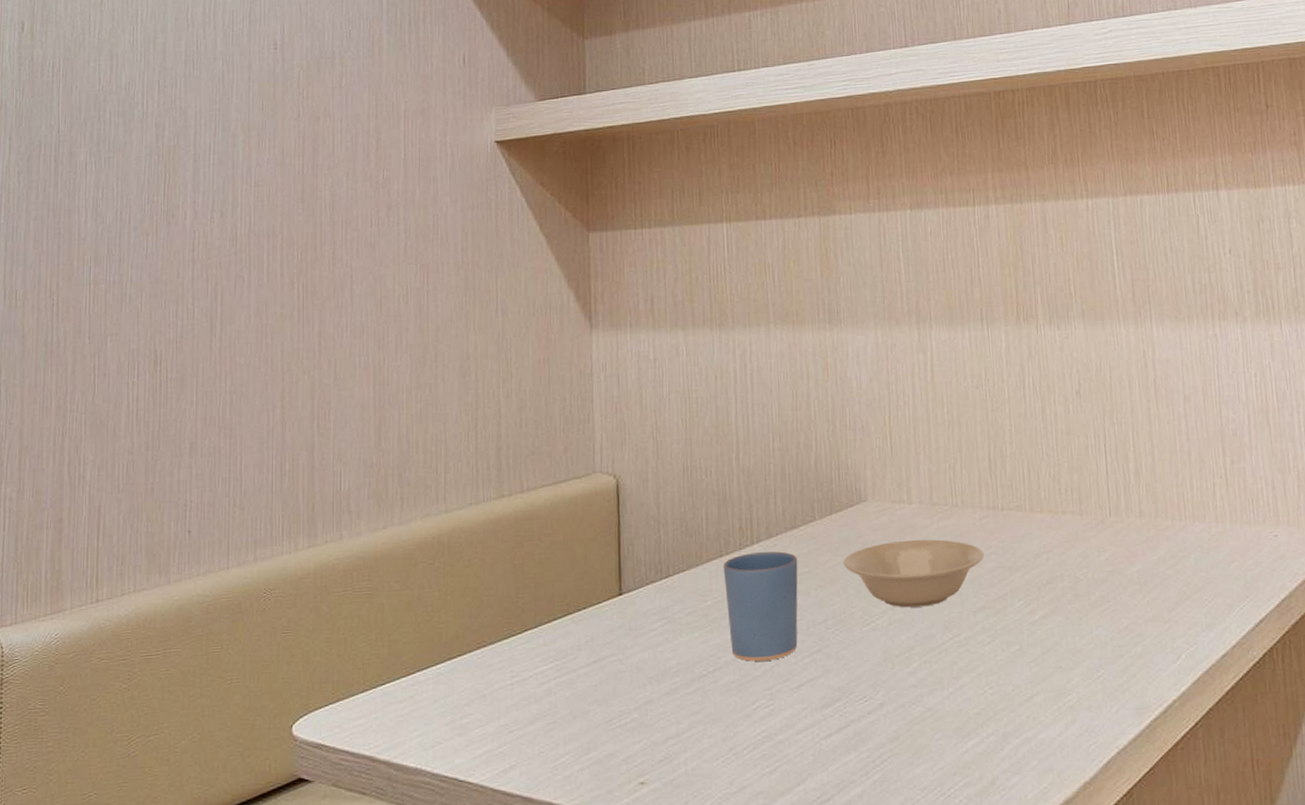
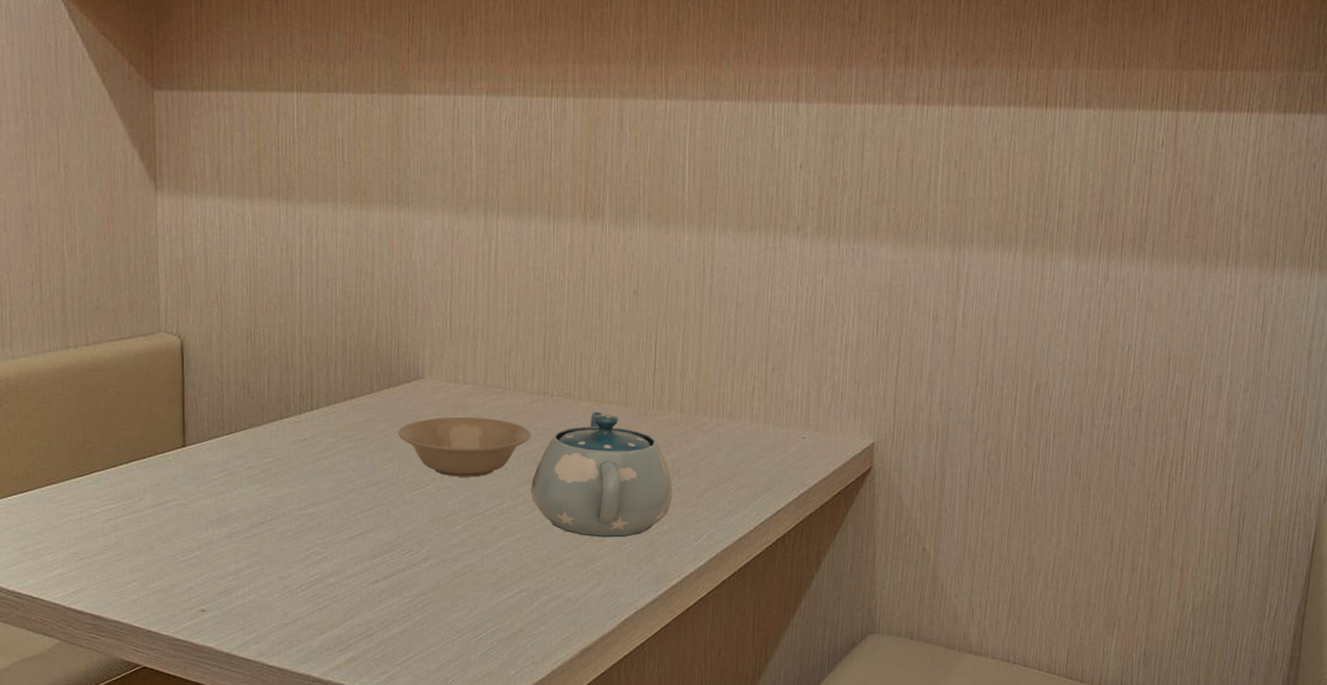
mug: present [723,551,798,662] -> none [283,418,355,514]
teapot: none [988,523,1143,666] -> present [530,411,673,538]

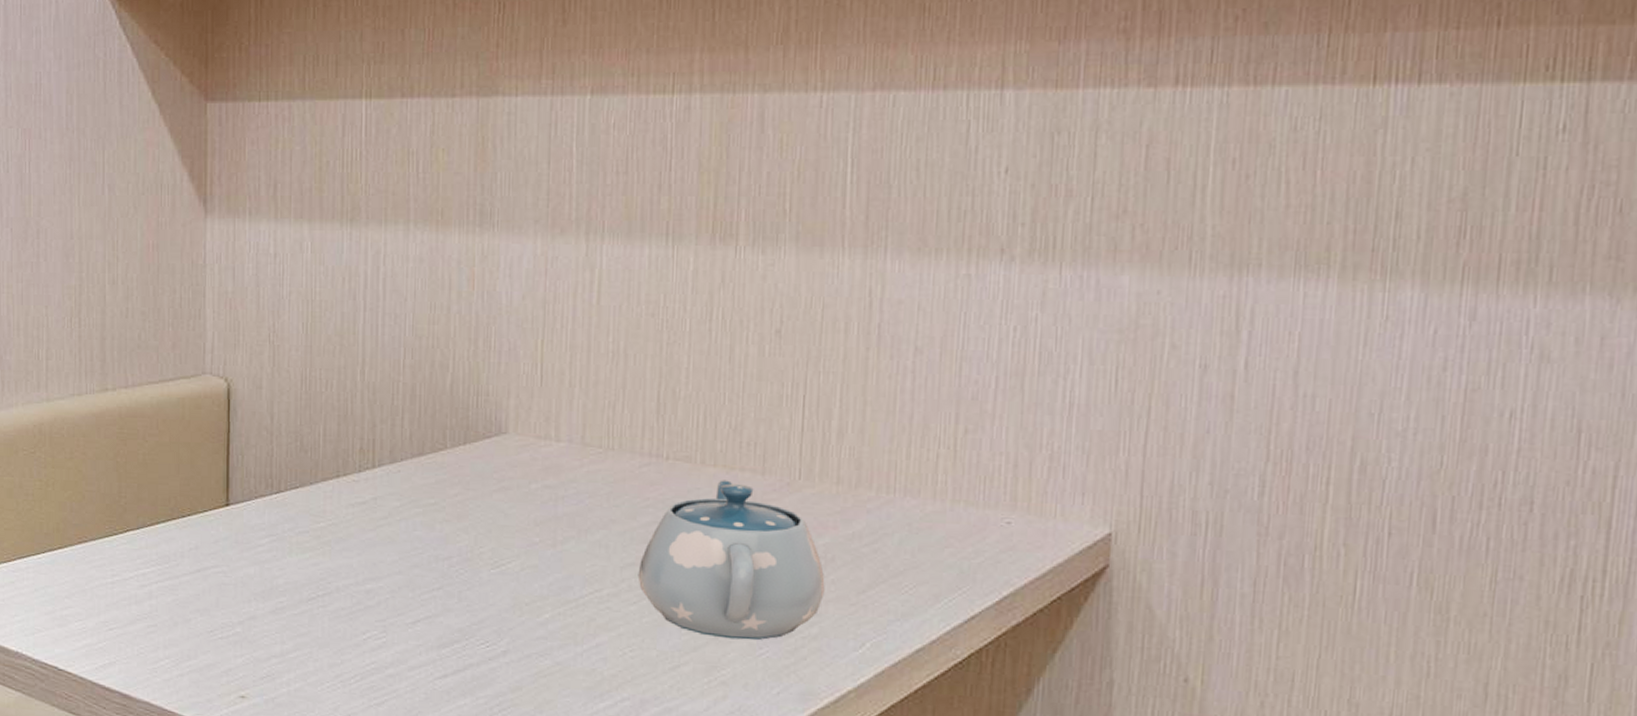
bowl: present [398,416,532,477] -> none [475,481,640,556]

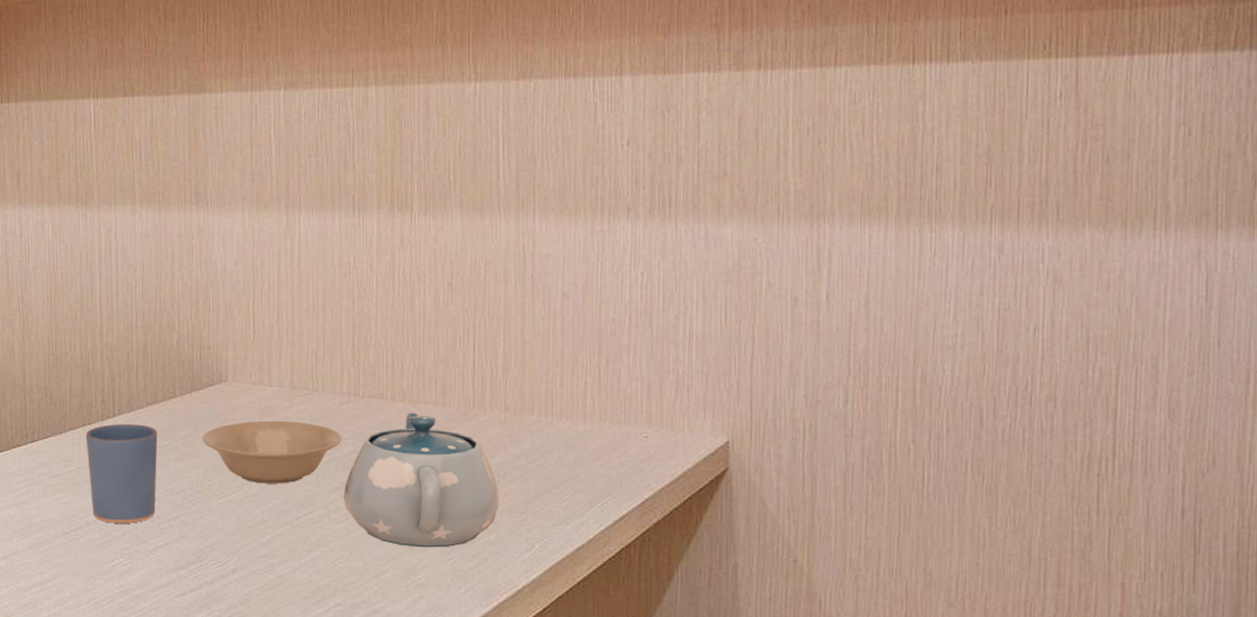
mug: none [339,477,423,592] -> present [85,424,158,523]
bowl: none [475,481,640,556] -> present [202,420,342,484]

